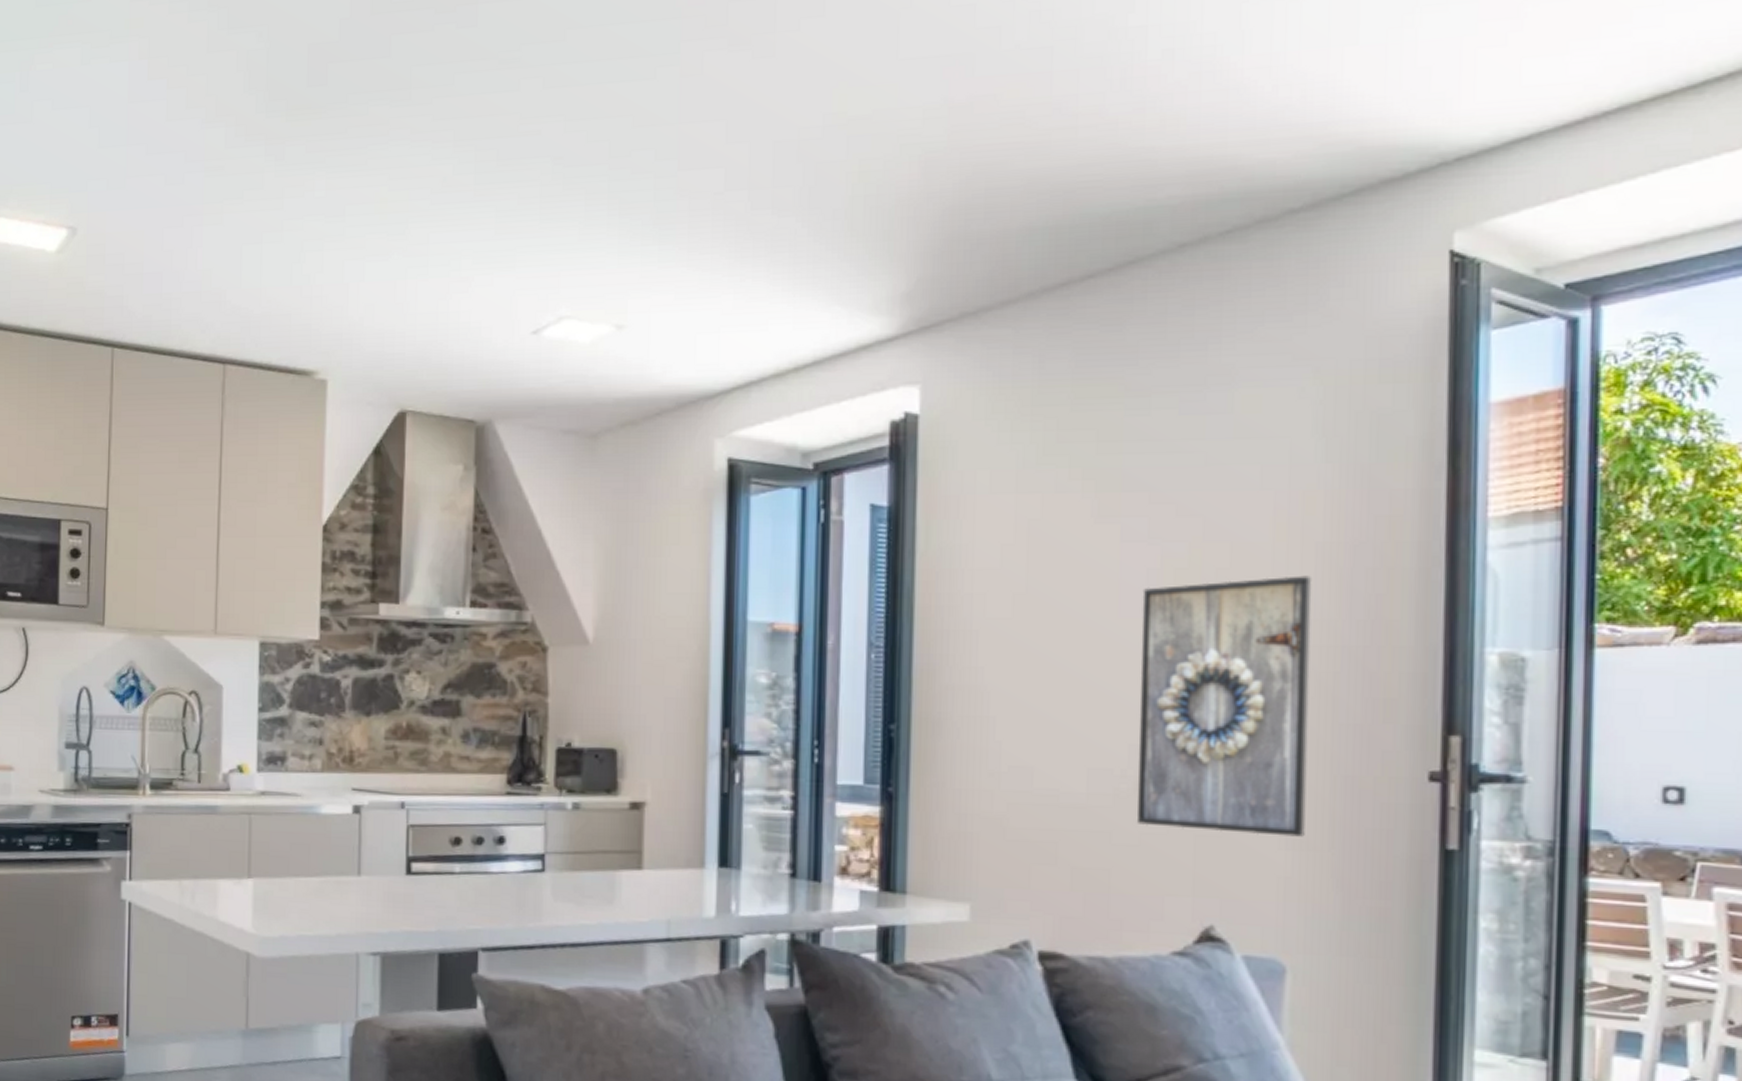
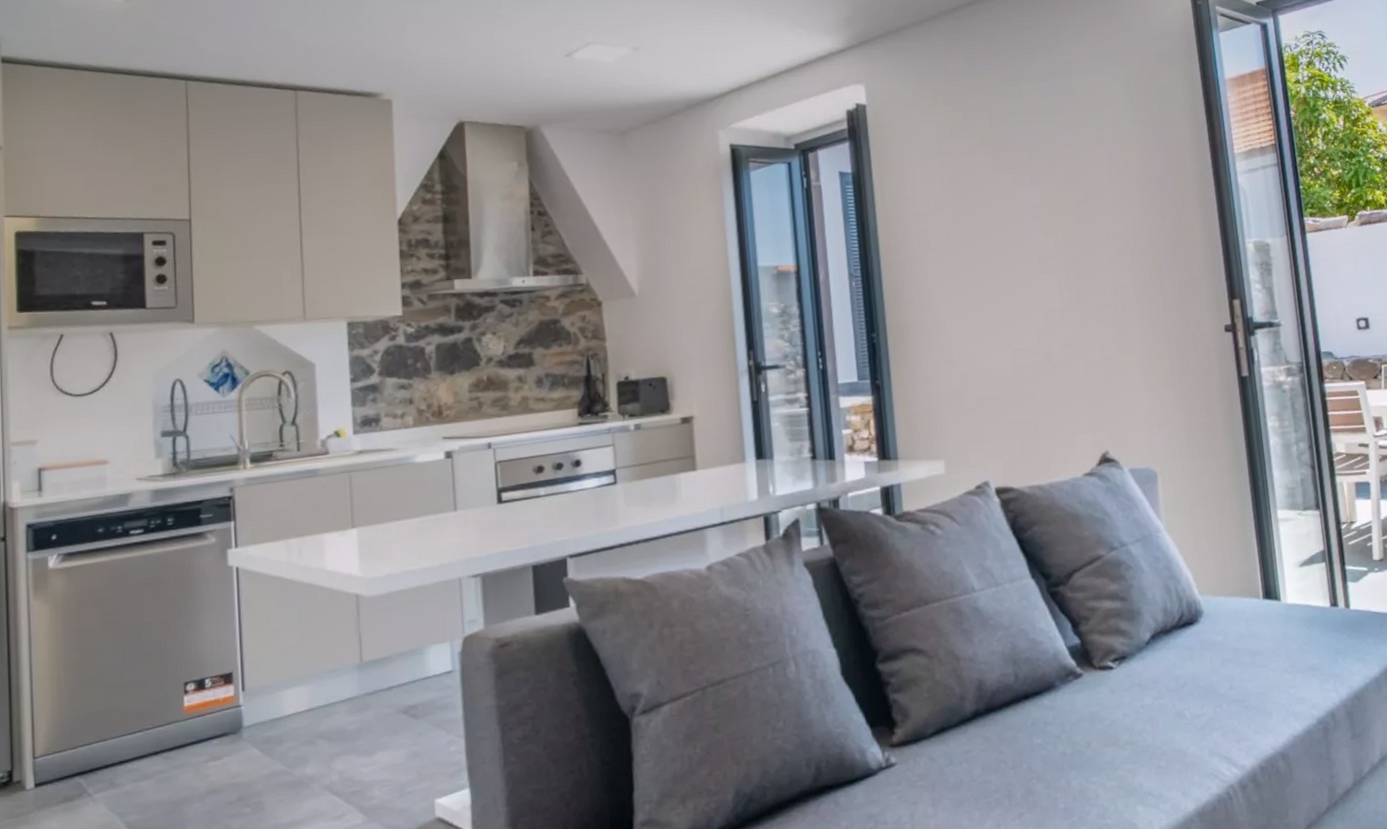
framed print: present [1137,575,1312,837] -> none [1032,200,1156,386]

